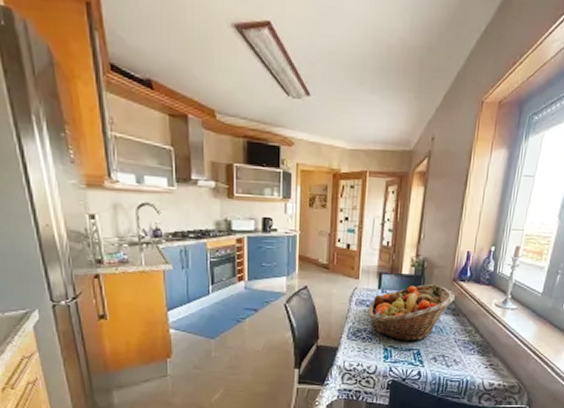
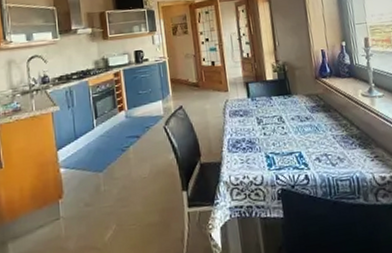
fruit basket: present [368,284,456,342] -> none [242,85,322,146]

